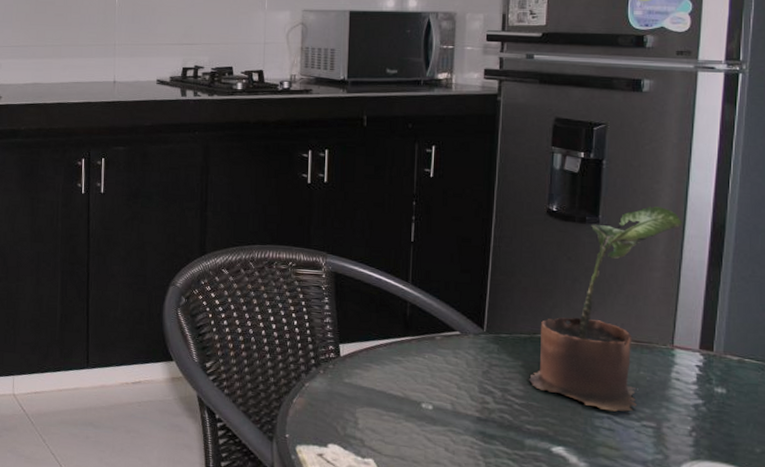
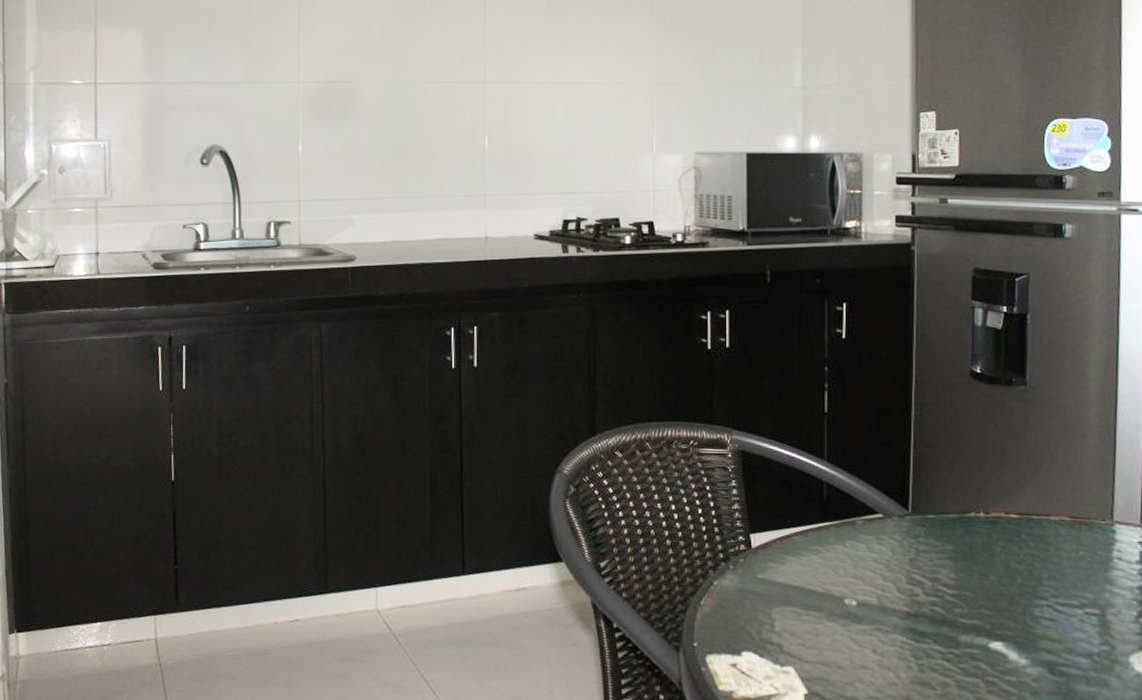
potted plant: present [528,206,683,412] -> none [959,365,1115,599]

